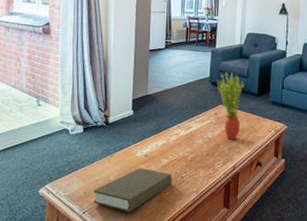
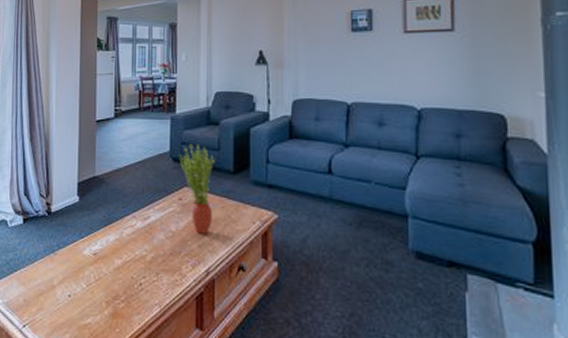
book: present [93,168,173,212] -> none [34,270,128,329]

